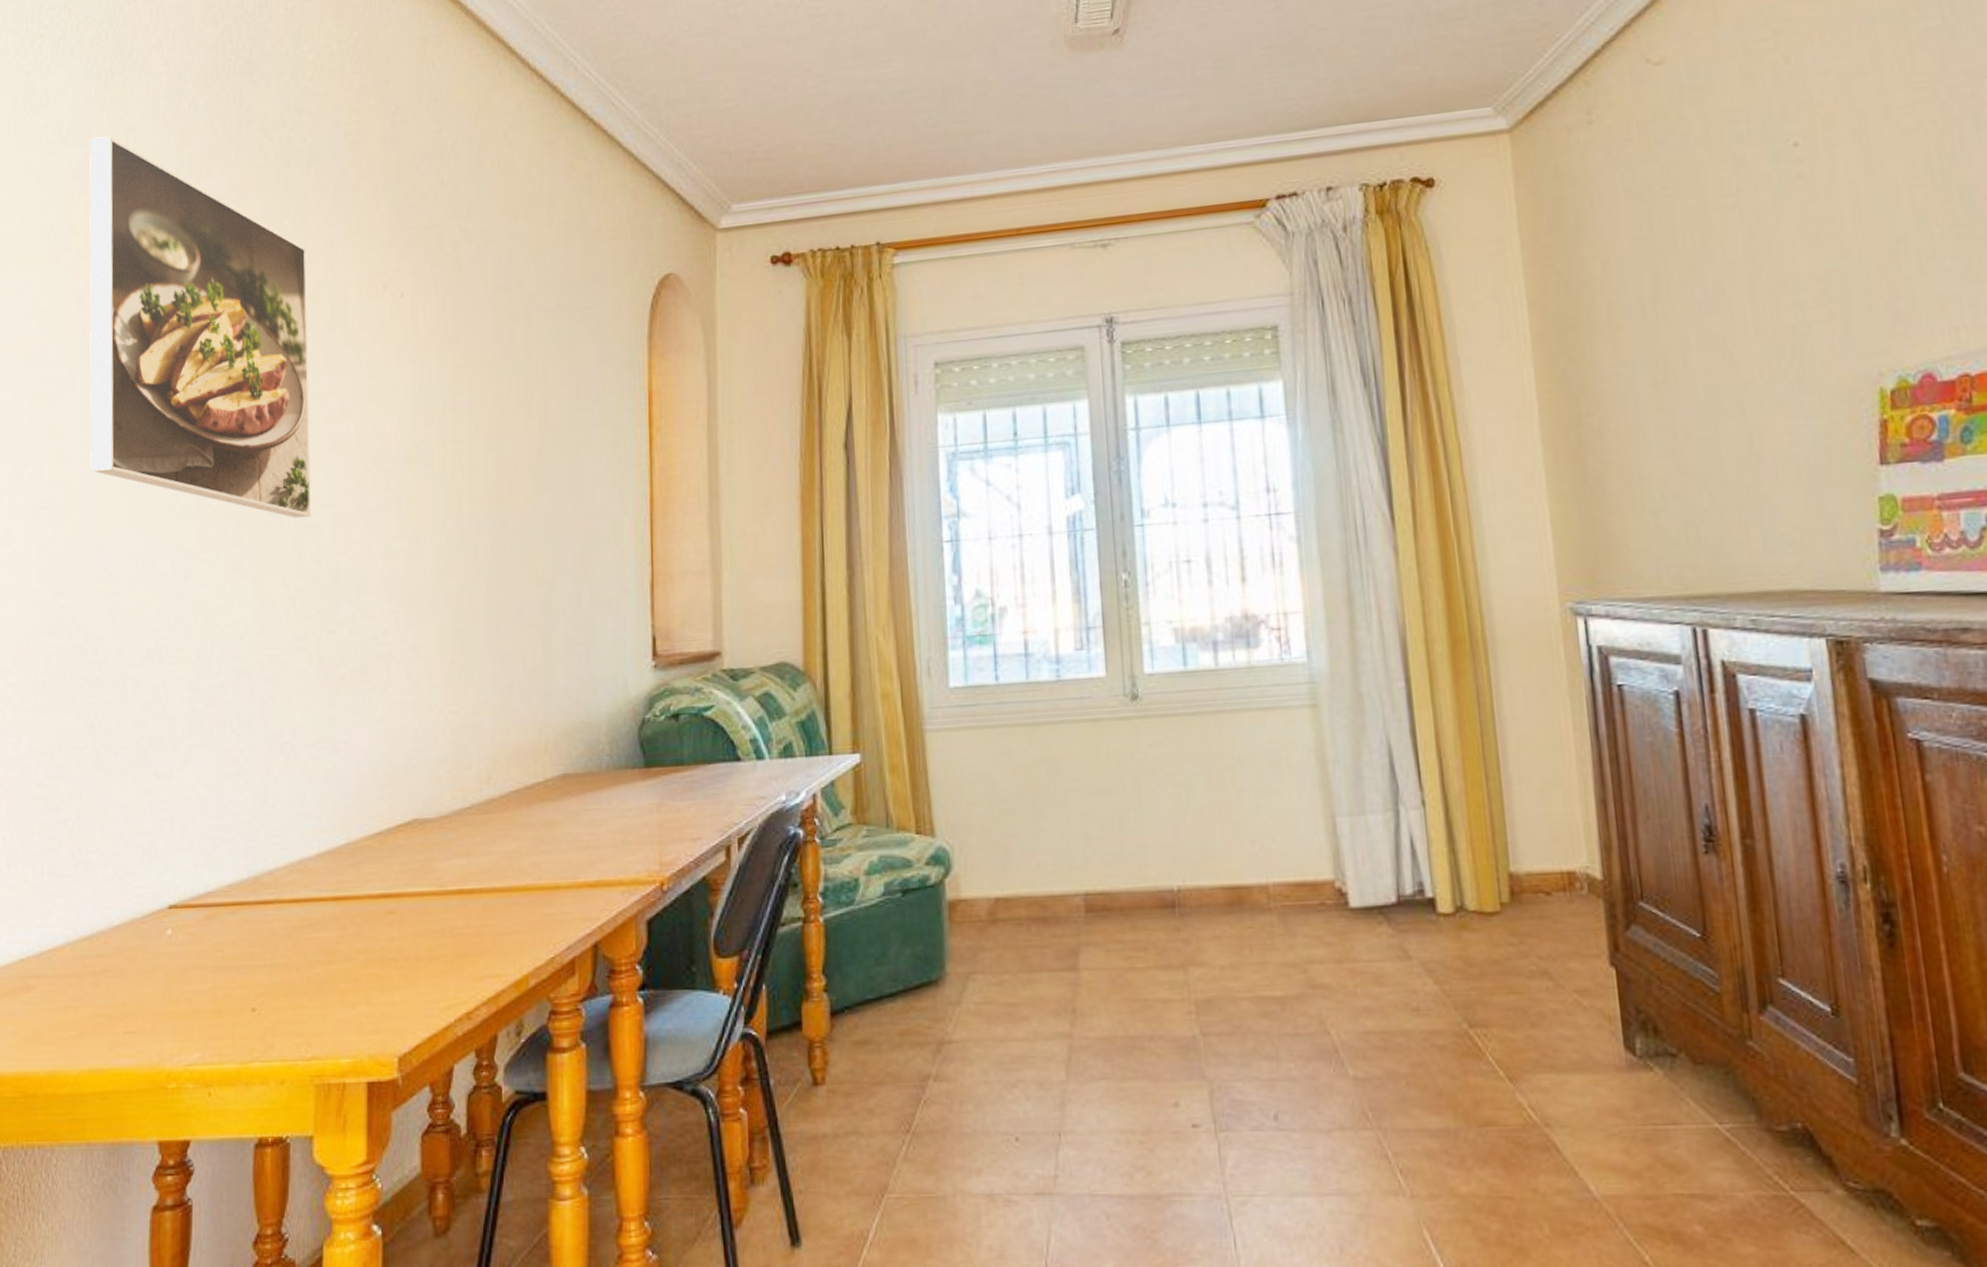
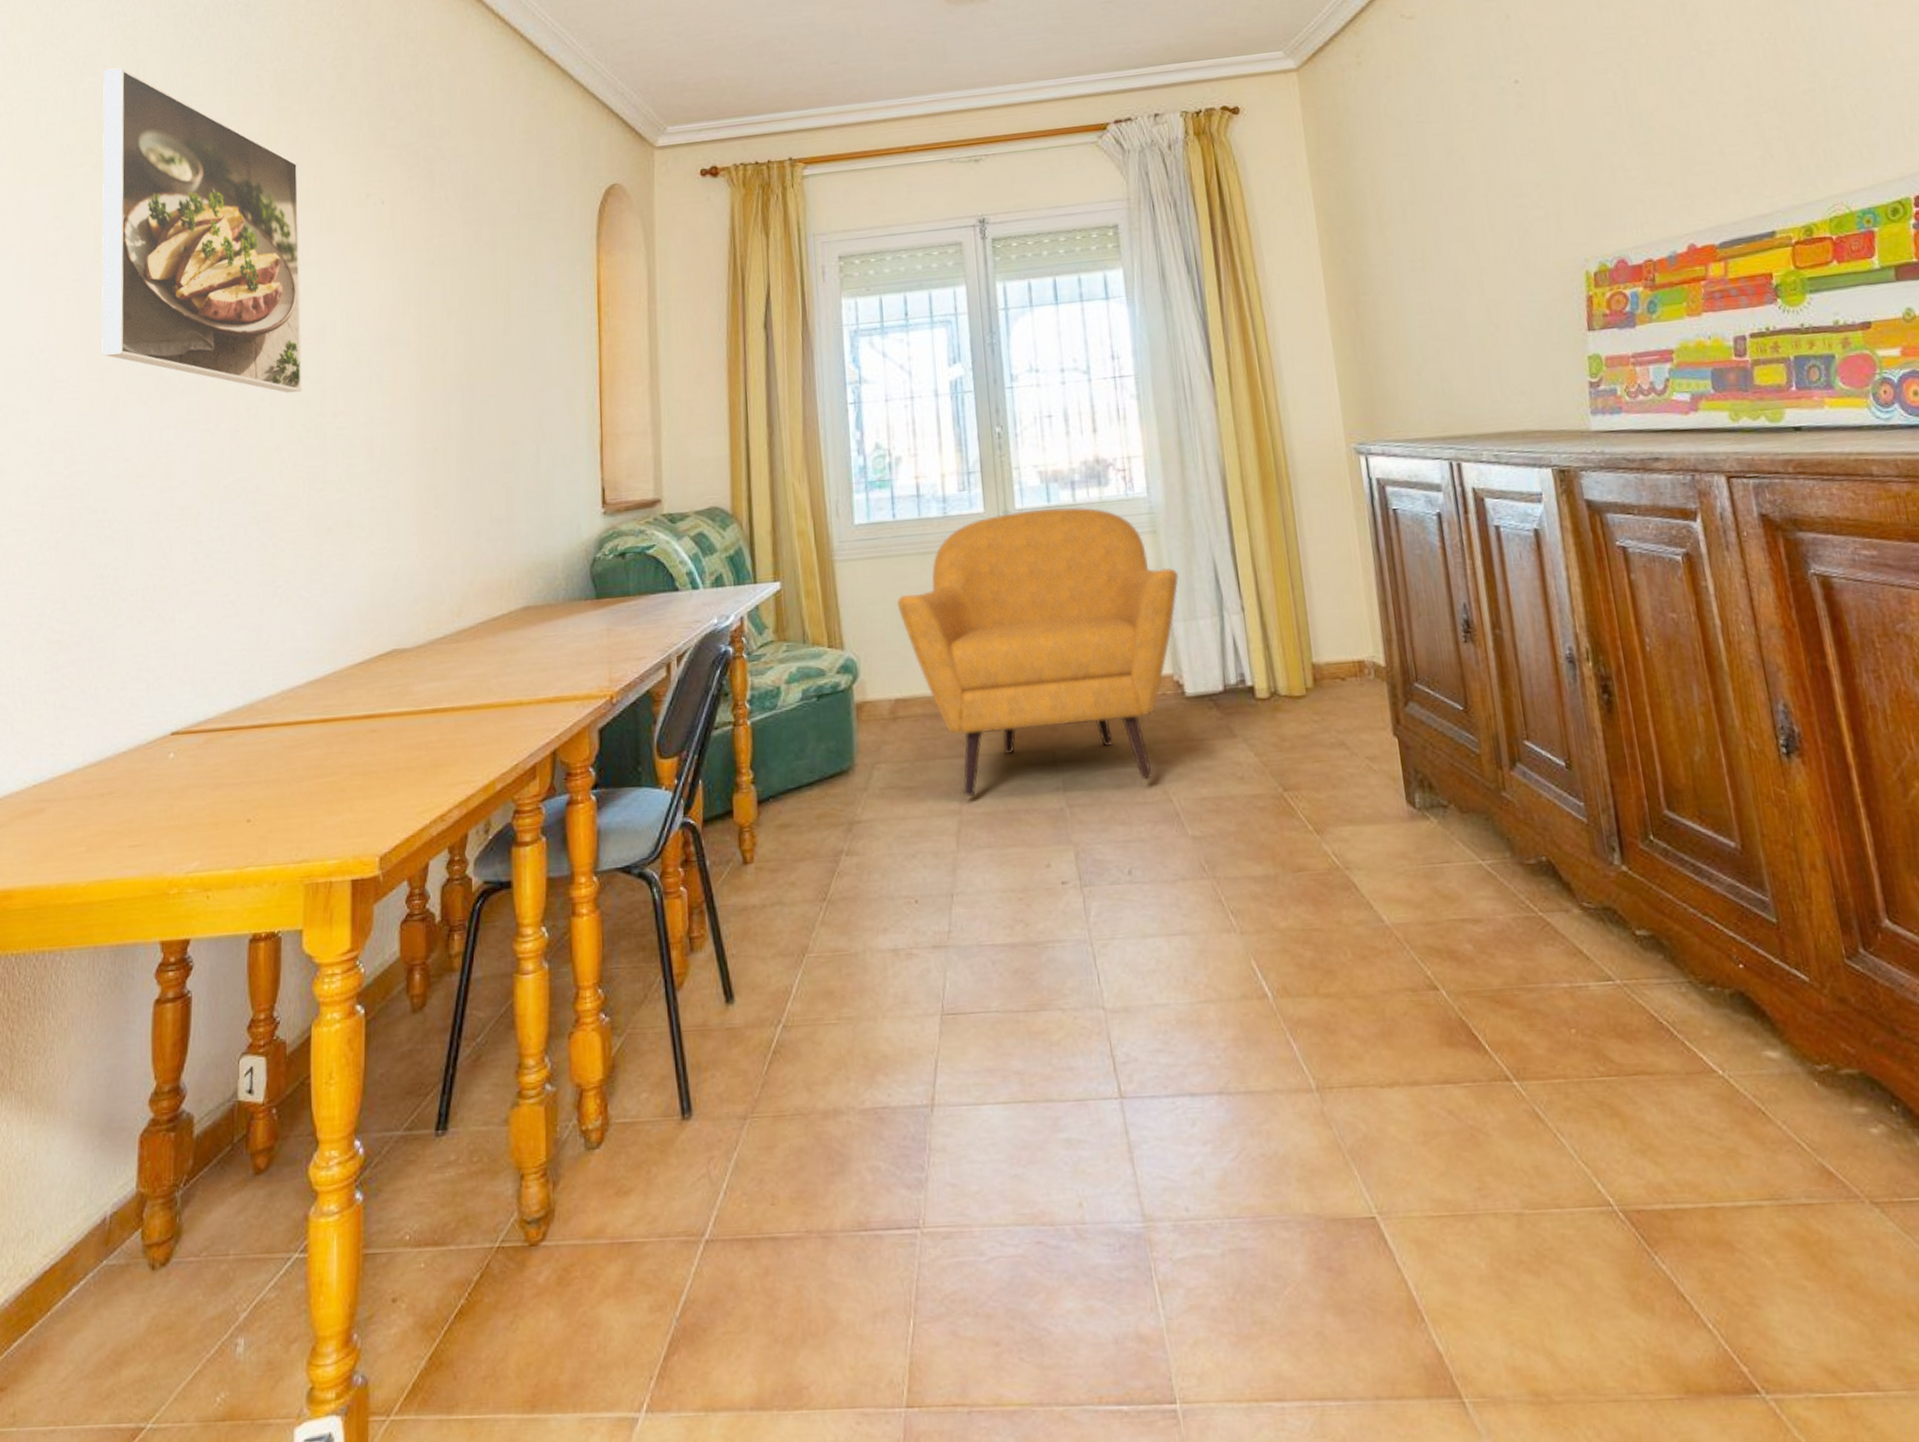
armchair: none [998,672,1345,1017] -> present [897,507,1179,796]

